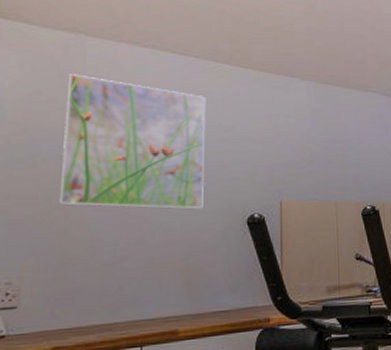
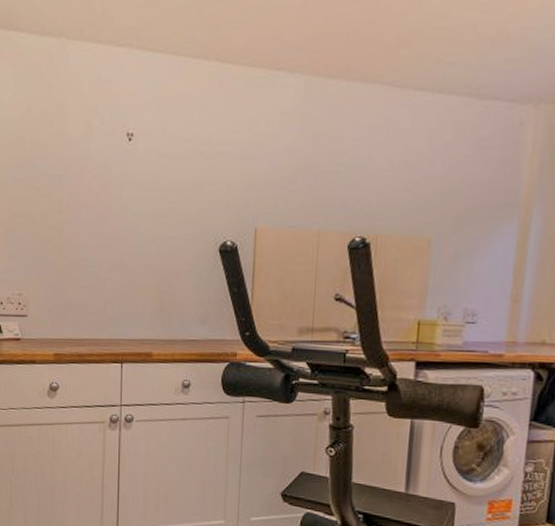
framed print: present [59,74,206,210] -> none [52,85,182,234]

